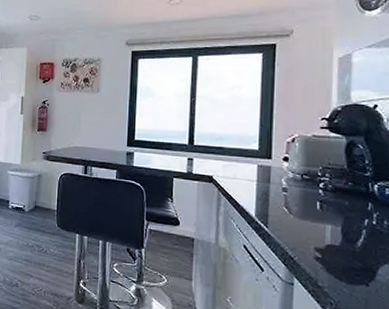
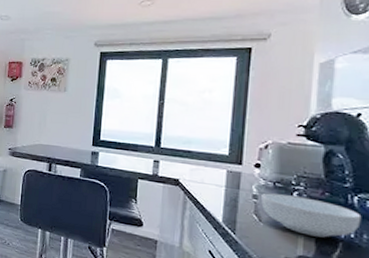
cereal bowl: none [290,185,382,226] -> present [261,193,362,238]

